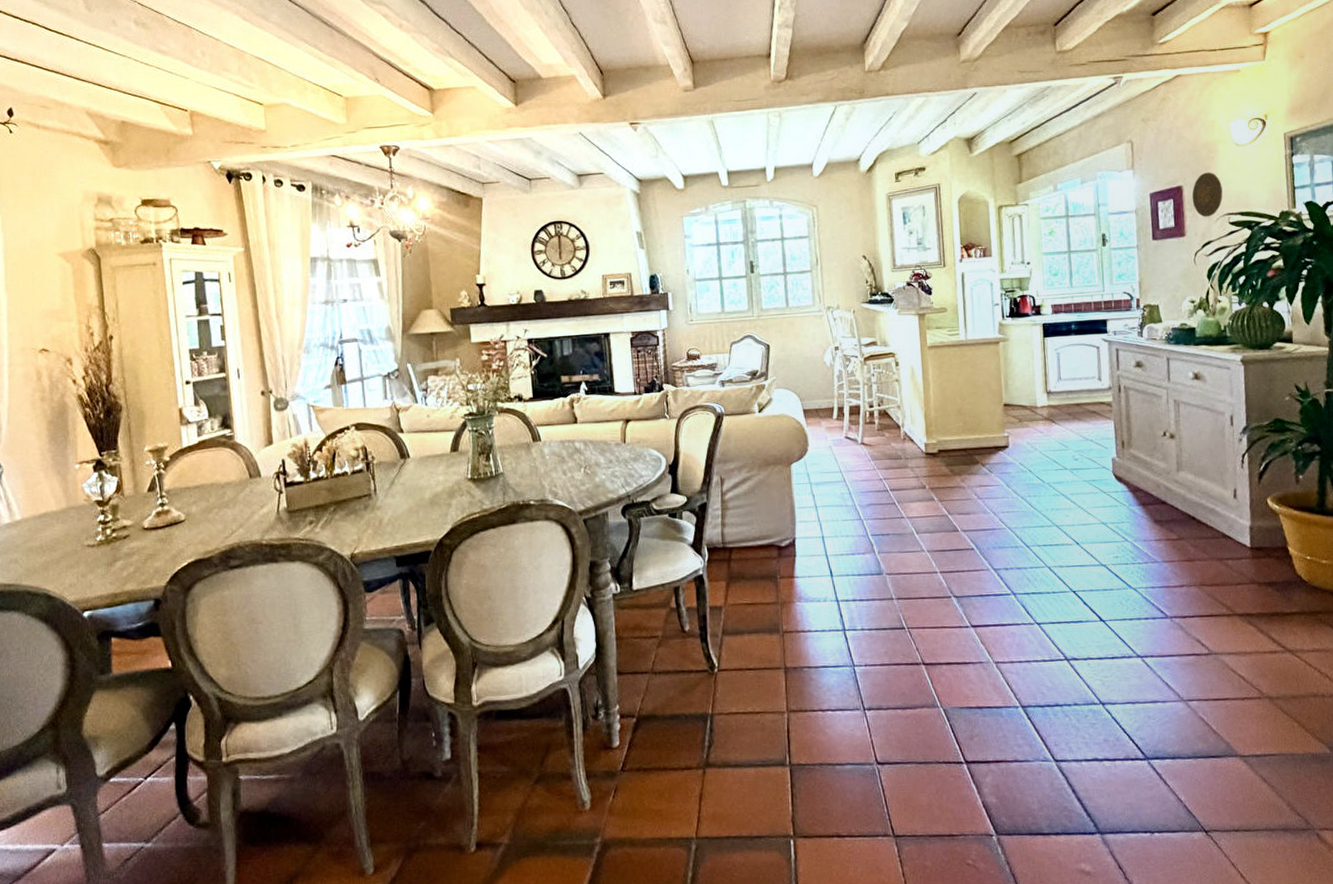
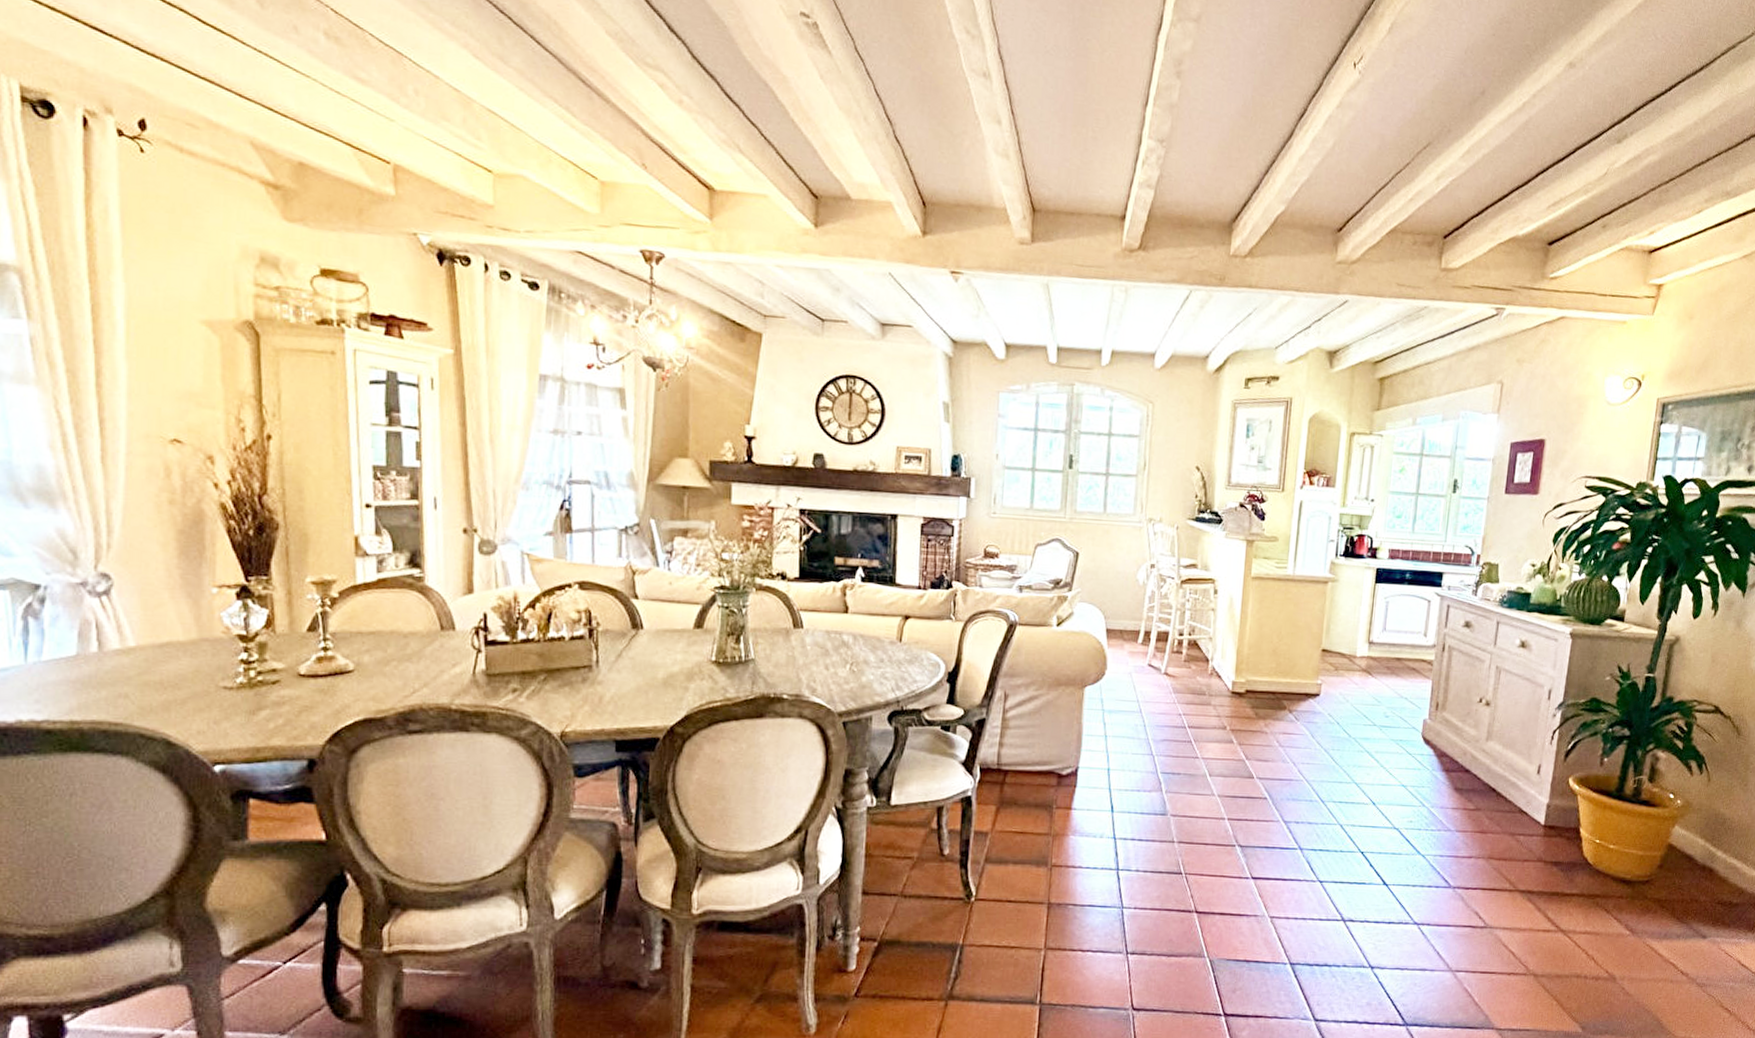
decorative plate: present [1192,172,1223,217] -> none [1552,428,1586,477]

